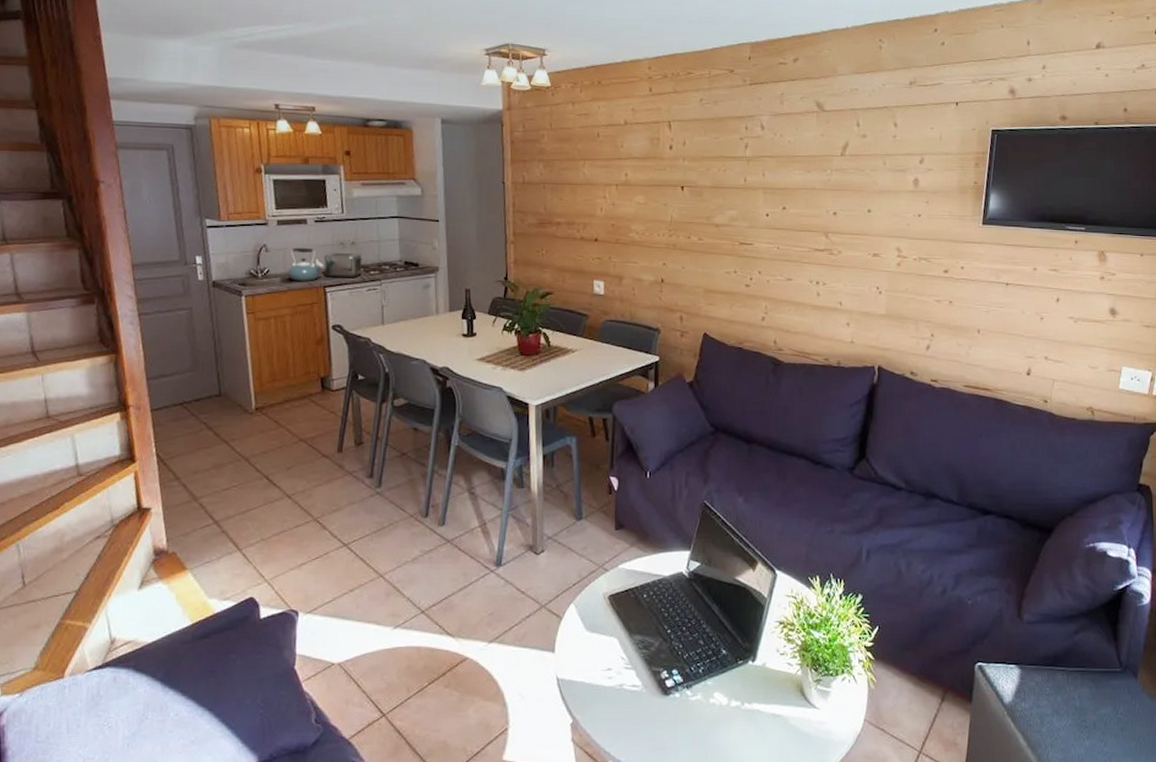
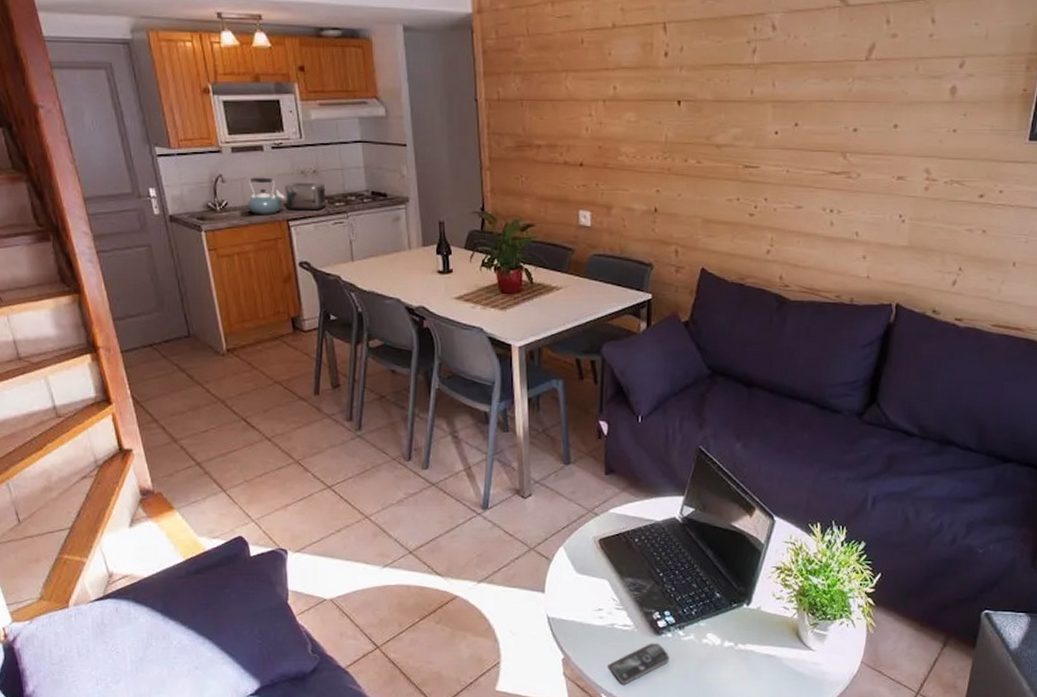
mobile phone: none [620,704,678,751] -> present [611,643,670,685]

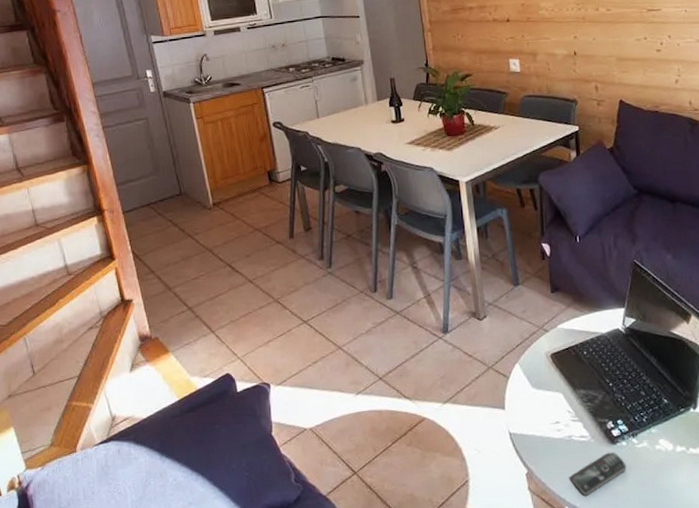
kettle: present [247,177,285,216] -> none [228,53,259,86]
toaster: present [285,182,326,211] -> none [259,53,294,79]

